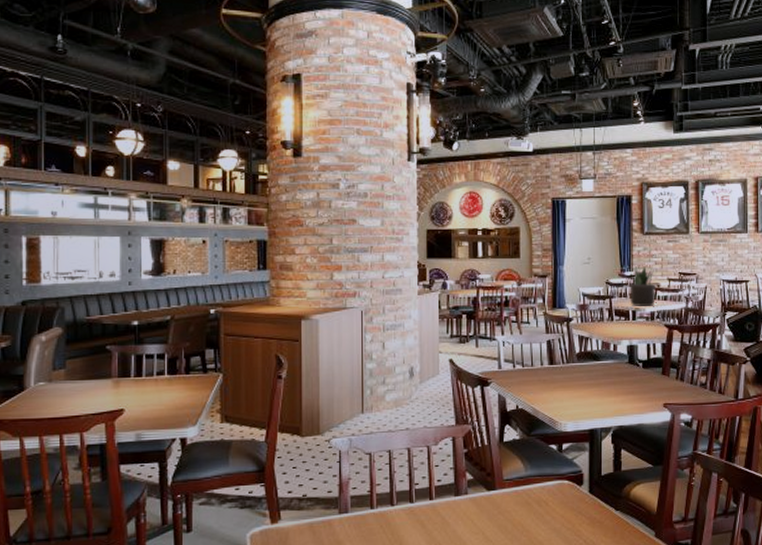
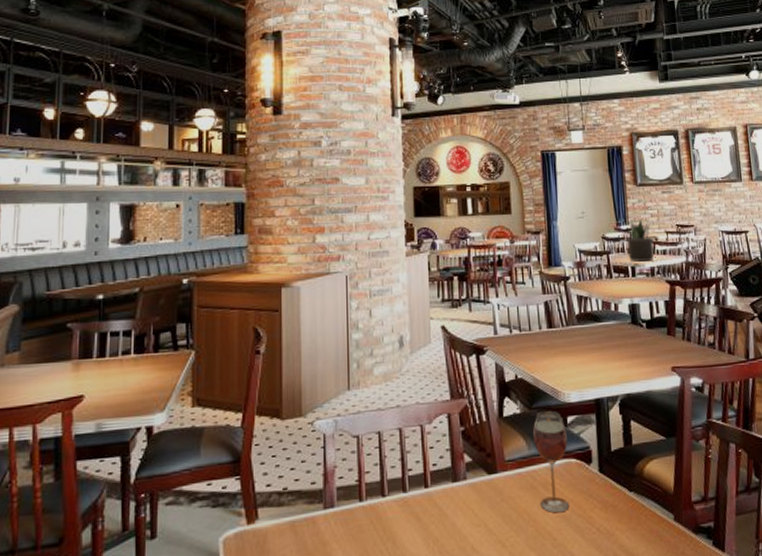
wineglass: none [531,437,561,526] -> present [533,410,570,513]

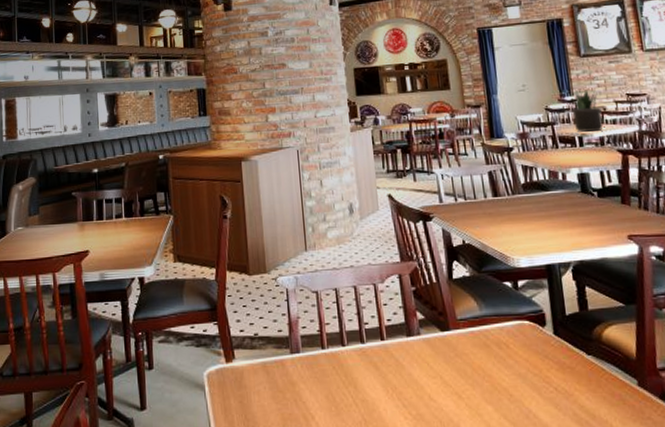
wineglass: present [533,410,570,513] -> none [483,274,525,371]

